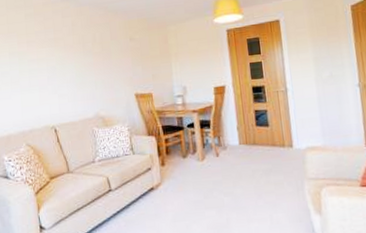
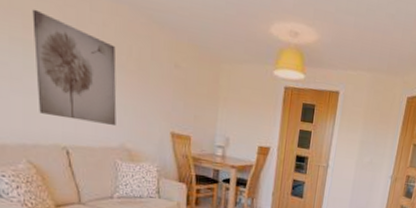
wall art: none [23,28,90,104] -> present [32,9,117,125]

